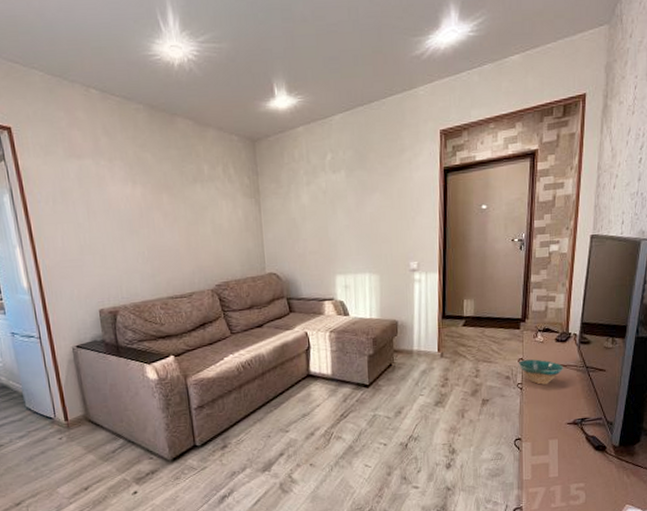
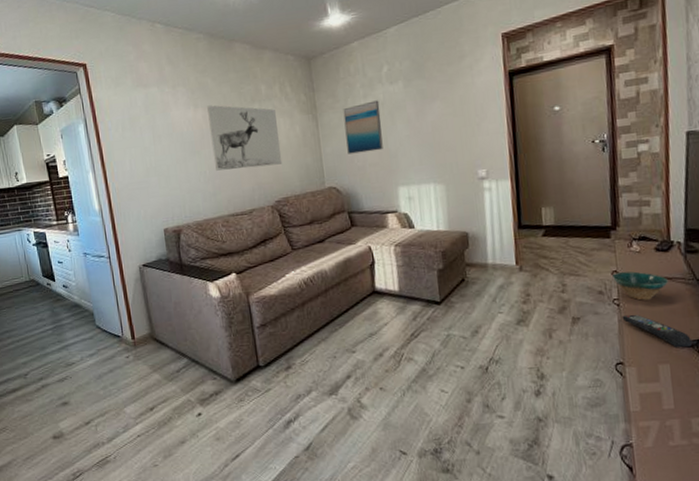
wall art: none [146,182,224,252] -> present [207,105,283,171]
wall art: none [286,188,323,241] -> present [343,100,383,154]
remote control: none [523,397,577,426] -> present [622,314,692,348]

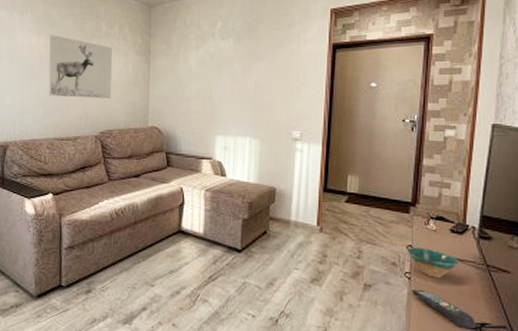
wall art: present [343,100,383,154] -> none [174,53,209,99]

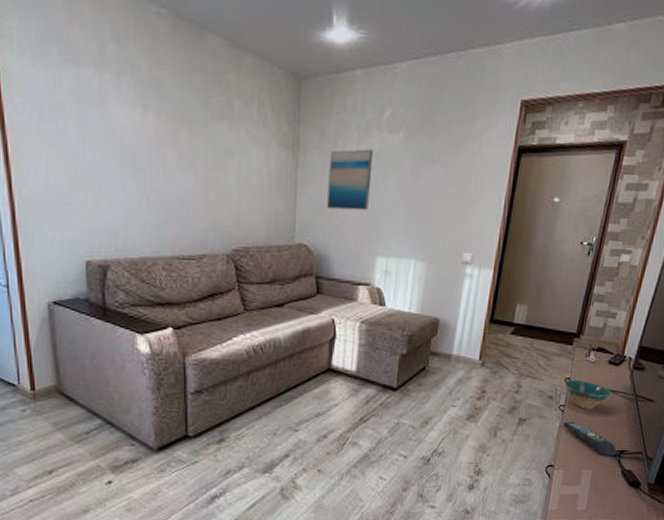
wall art: present [48,35,113,99] -> none [161,110,249,206]
wall art: none [174,53,209,99] -> present [327,149,374,211]

